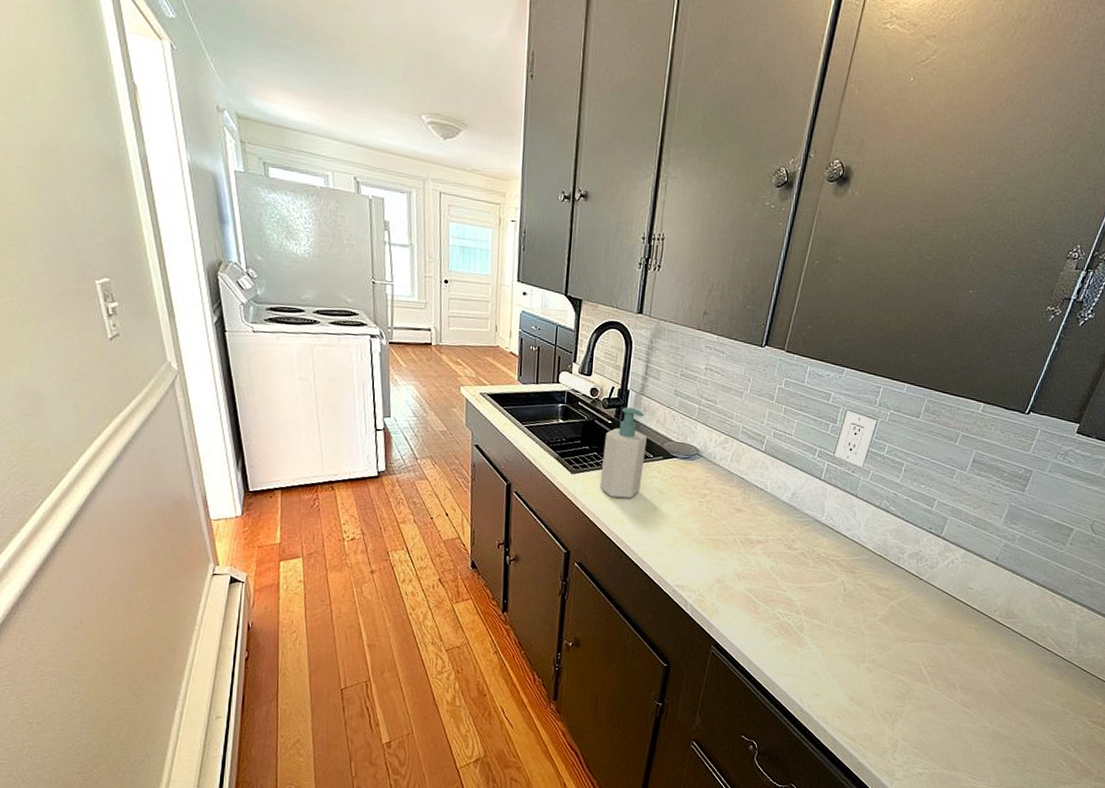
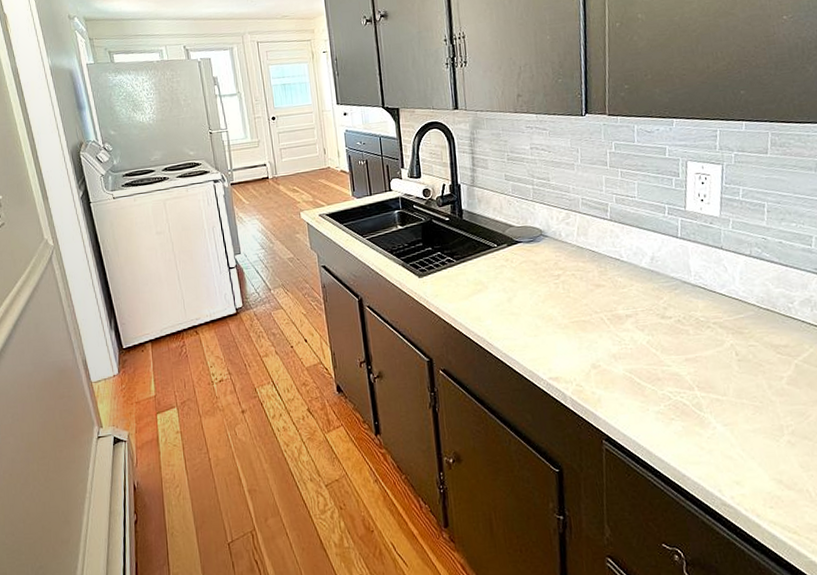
soap bottle: present [599,407,647,498] -> none [446,200,491,295]

